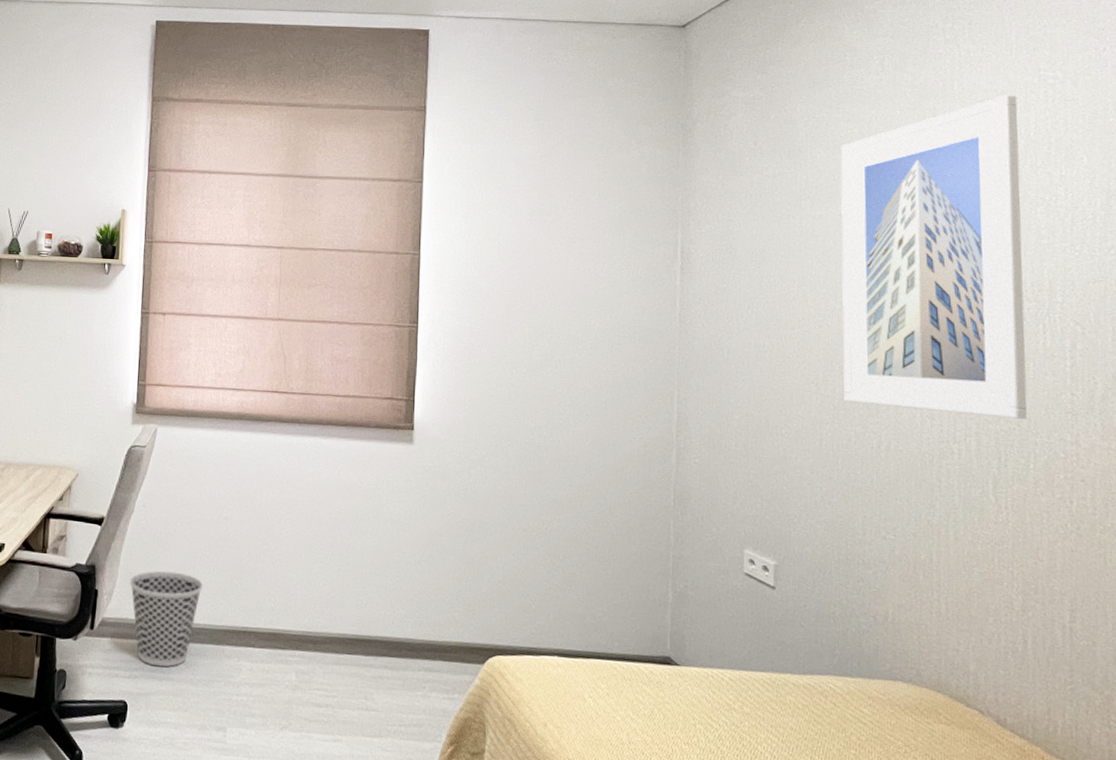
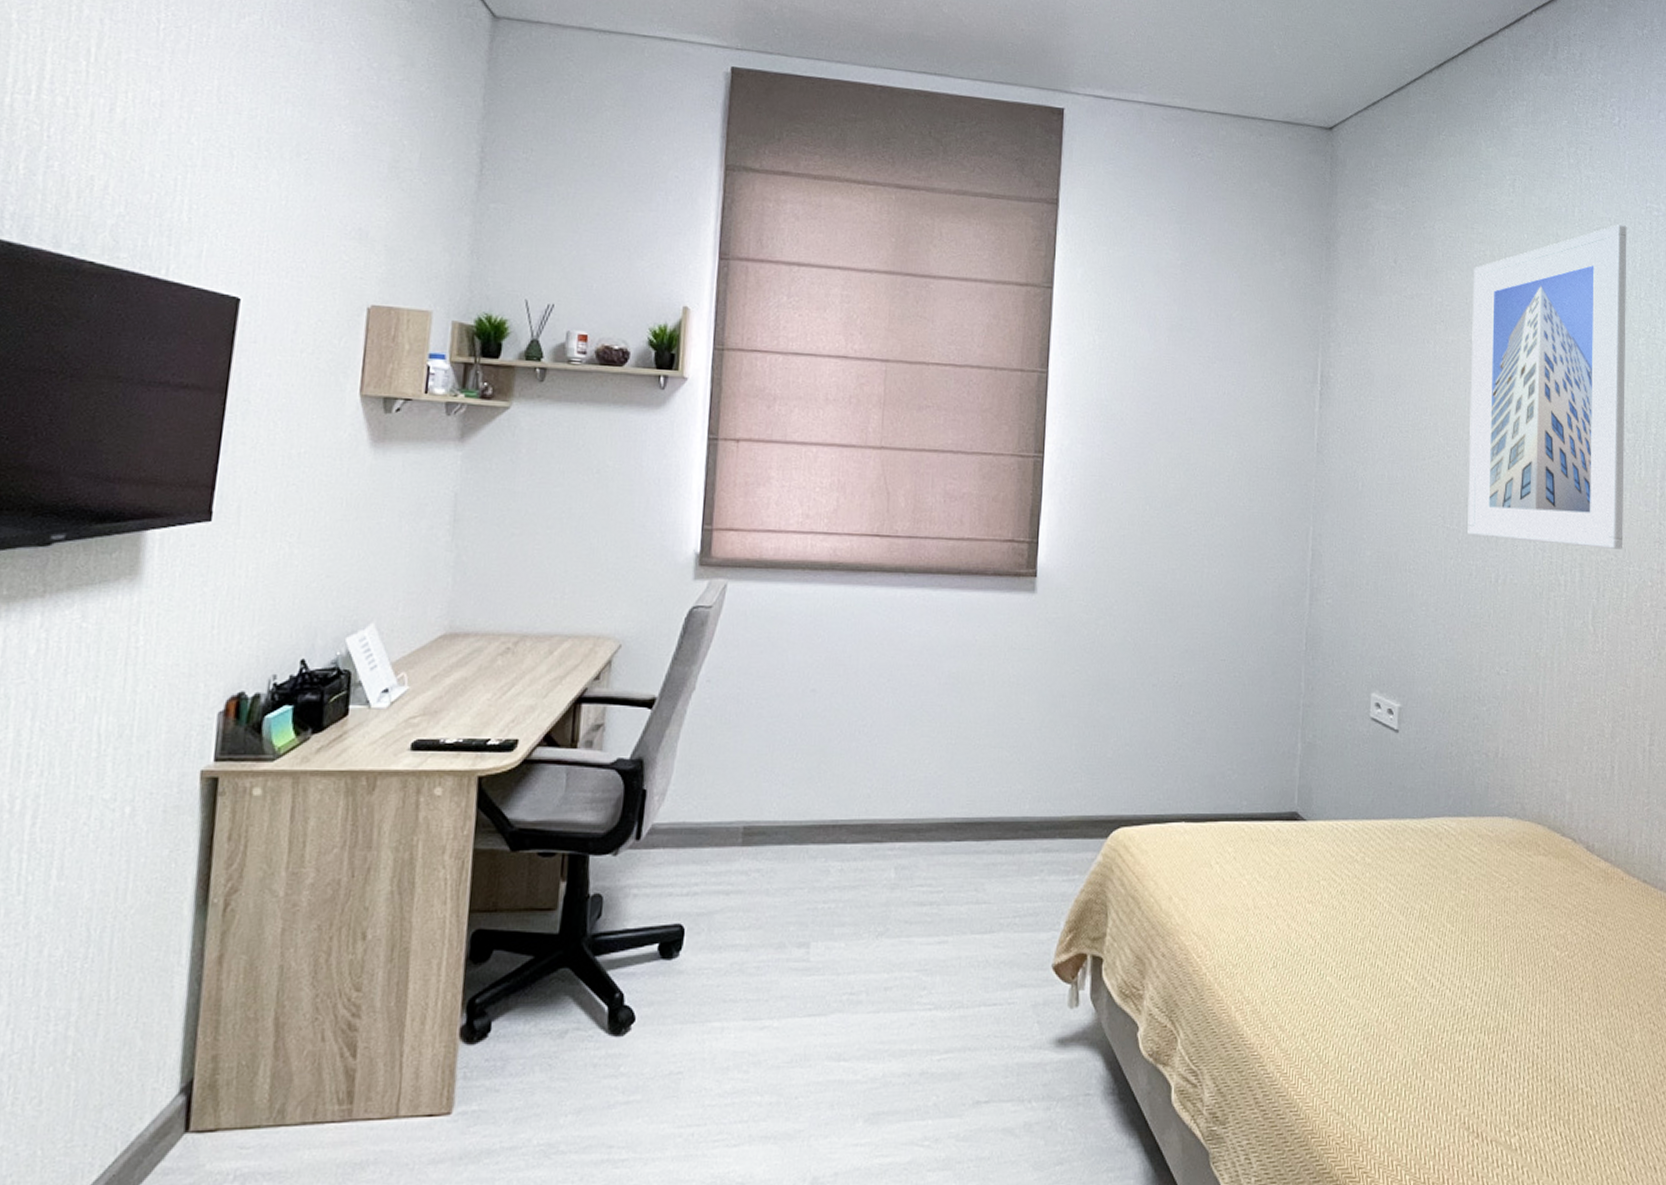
wastebasket: present [129,571,203,667] -> none [688,760,783,878]

